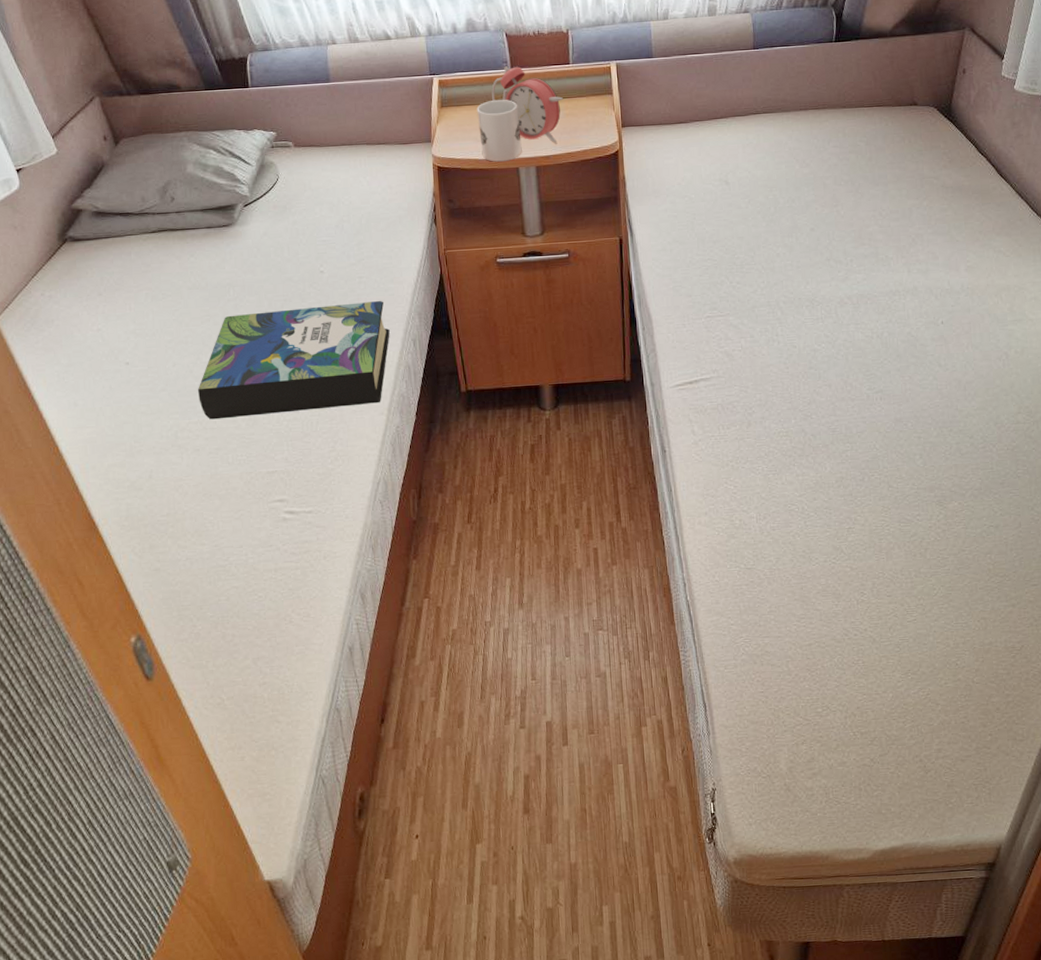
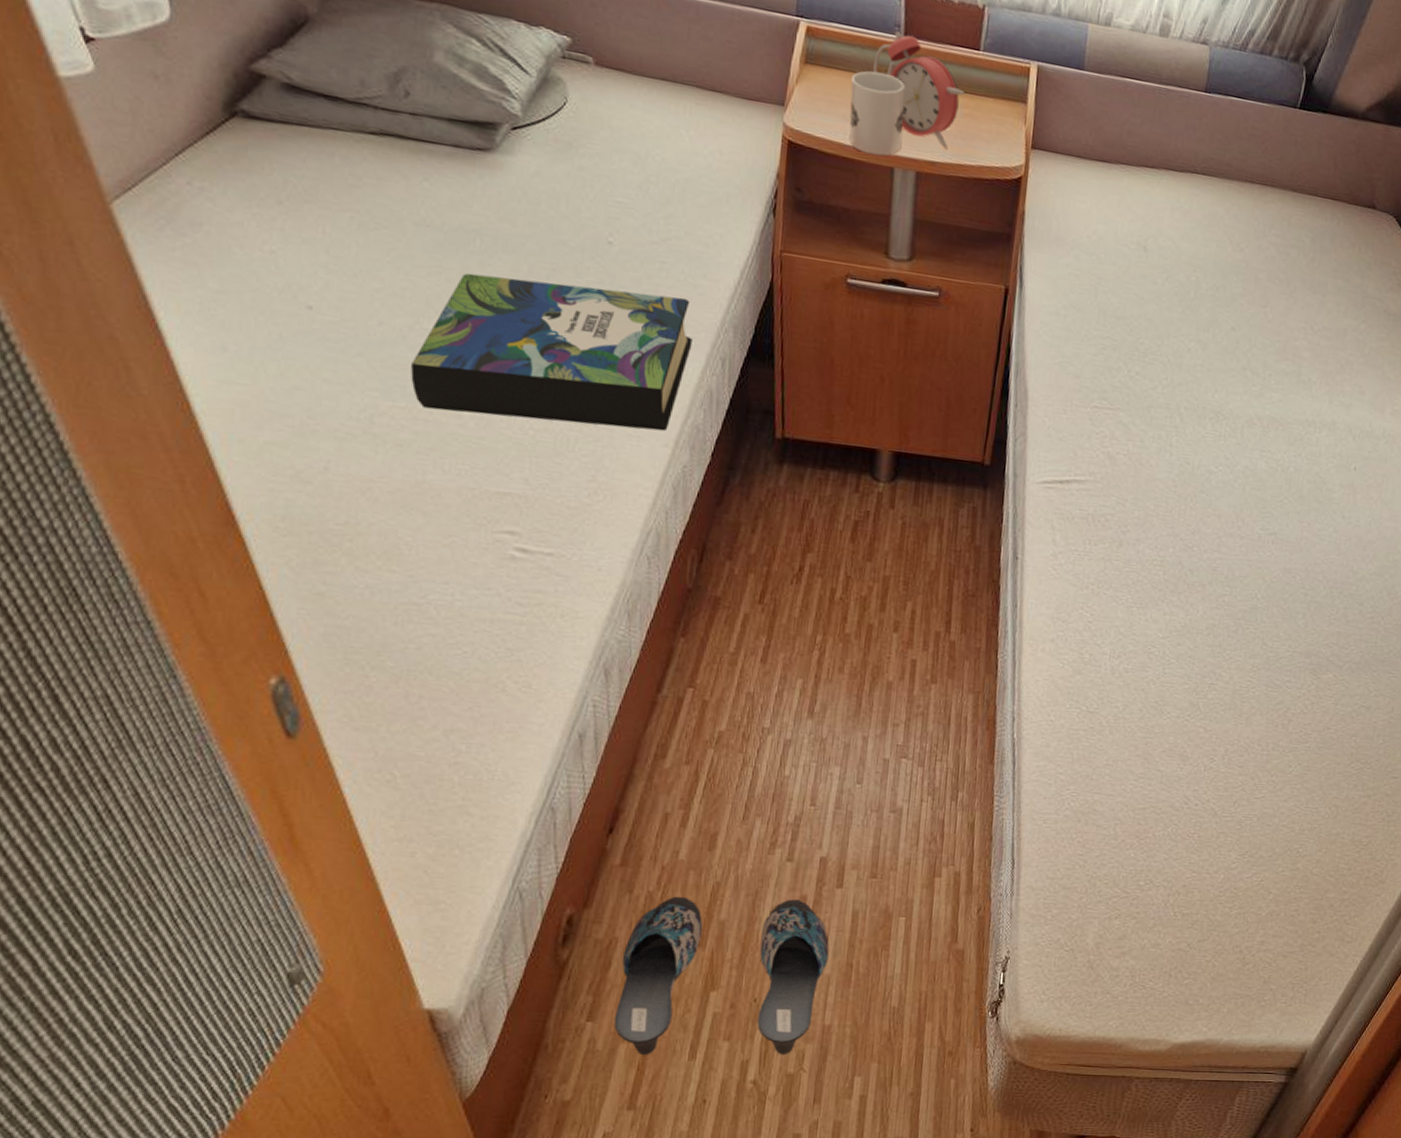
slippers: none [405,759,565,903] -> present [614,896,829,1056]

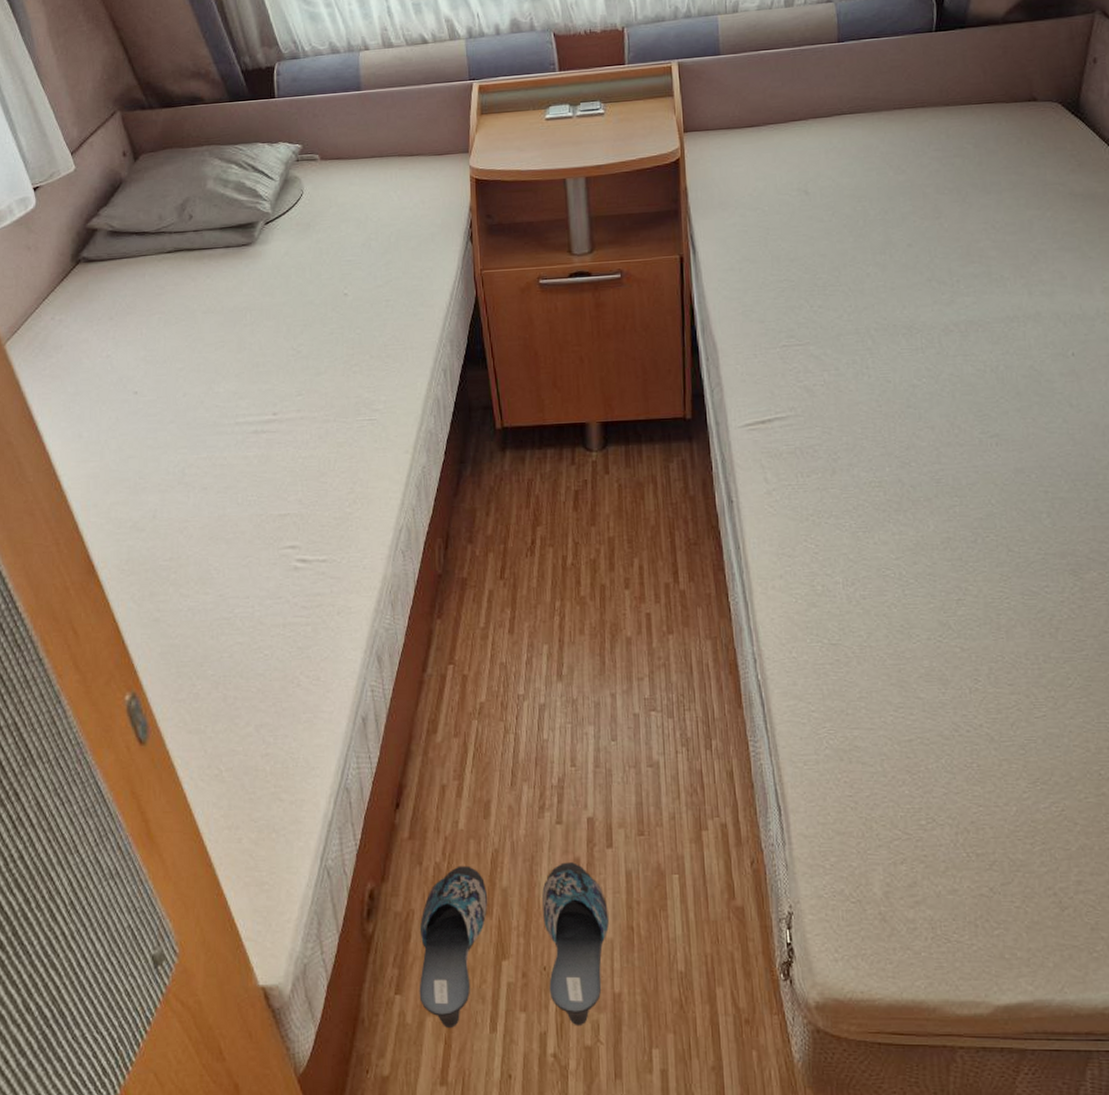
book: present [411,272,692,431] -> none [209,325,418,456]
mug: present [849,70,906,157] -> none [520,104,570,173]
alarm clock: present [873,31,964,150] -> none [537,69,617,153]

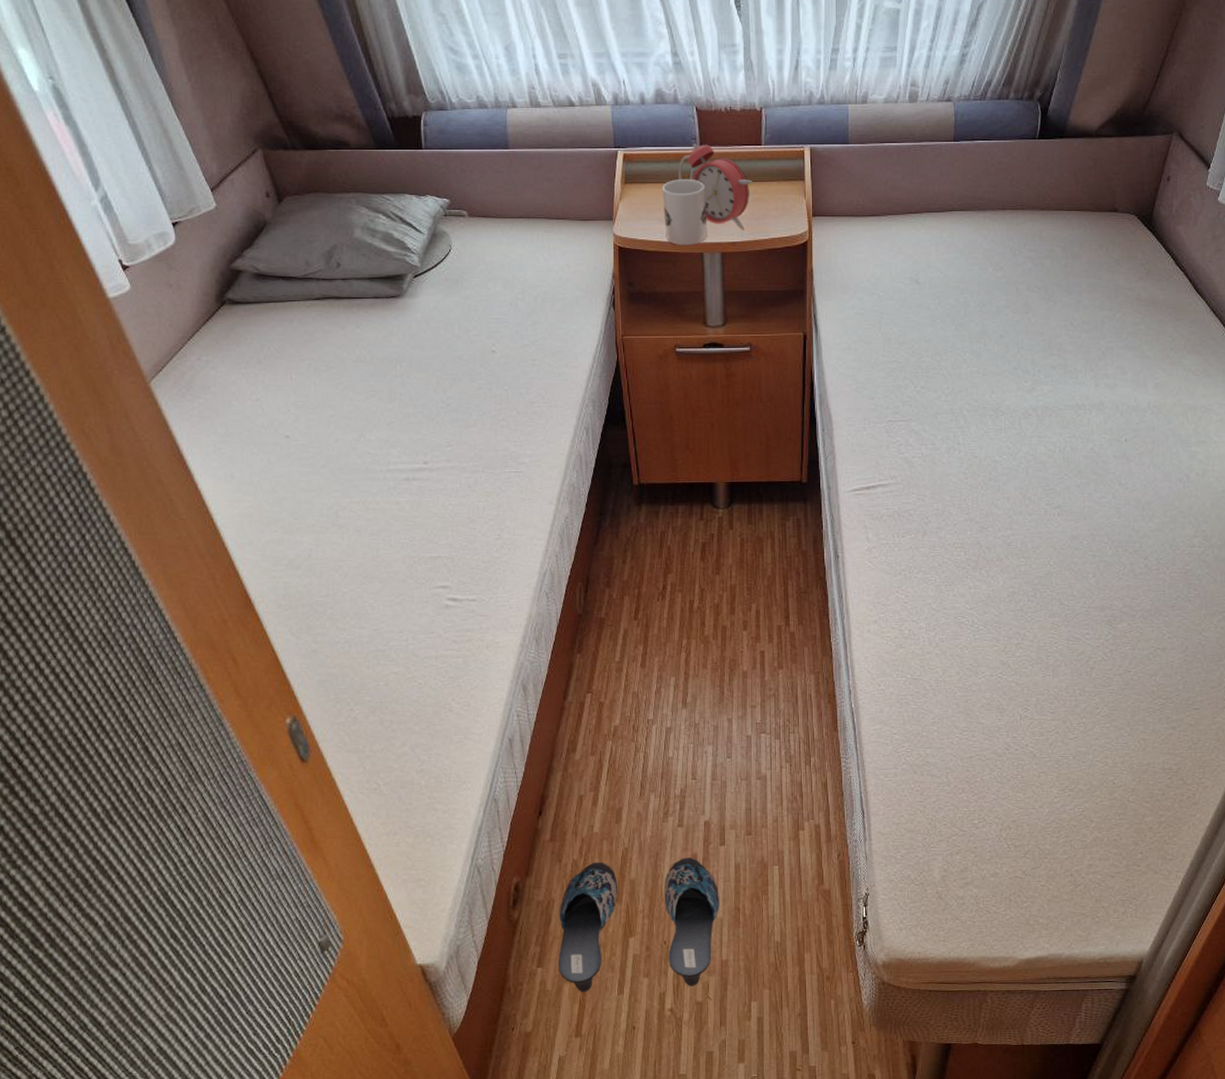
mug: none [520,104,570,173] -> present [662,178,708,245]
alarm clock: none [537,69,617,153] -> present [679,143,753,230]

